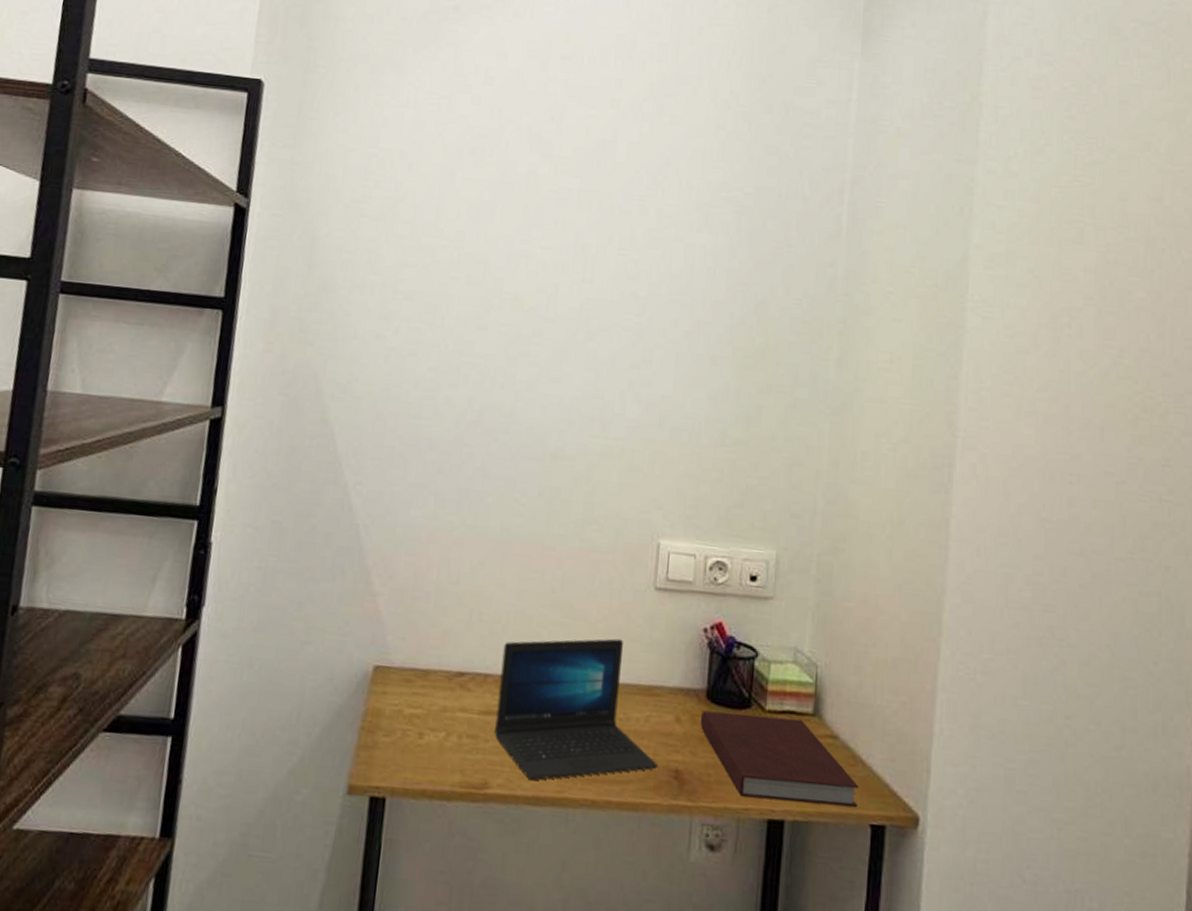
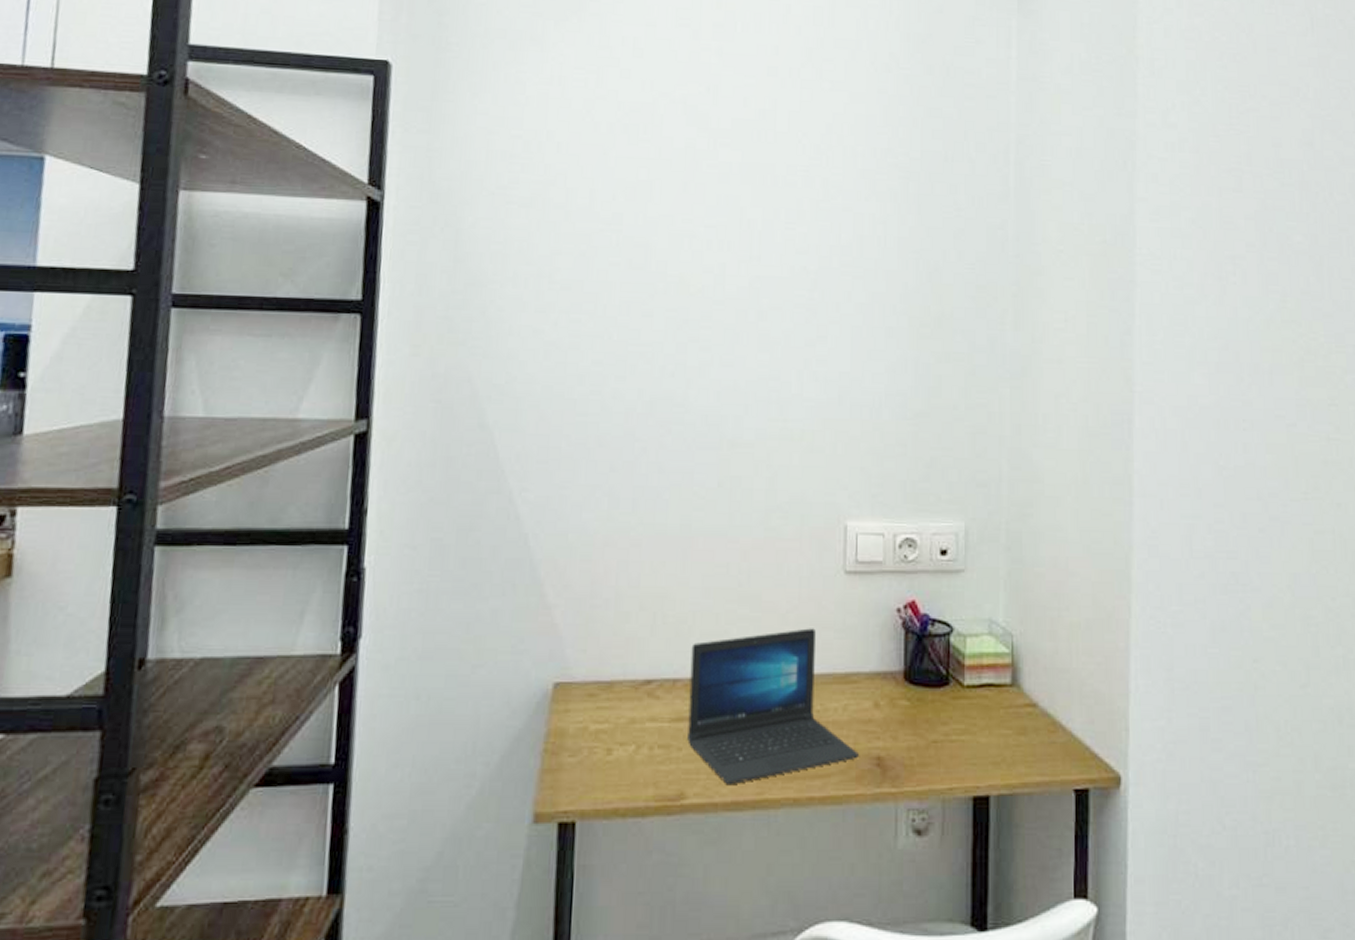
notebook: present [700,710,860,808] -> none [899,691,1061,776]

